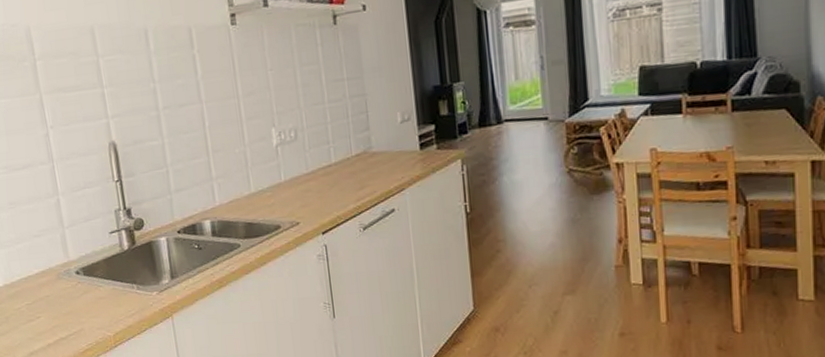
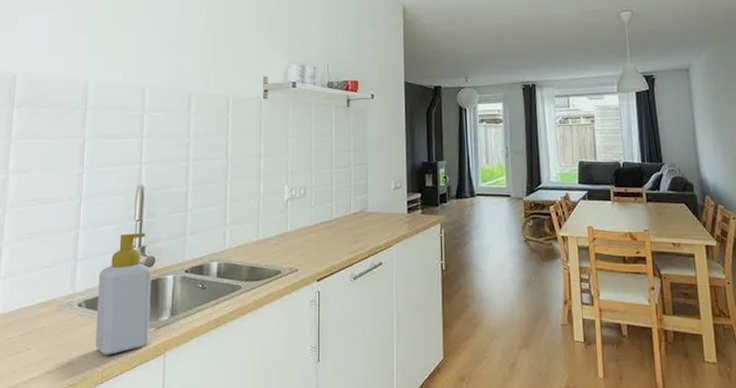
soap bottle: none [90,194,154,321] -> present [95,233,152,355]

